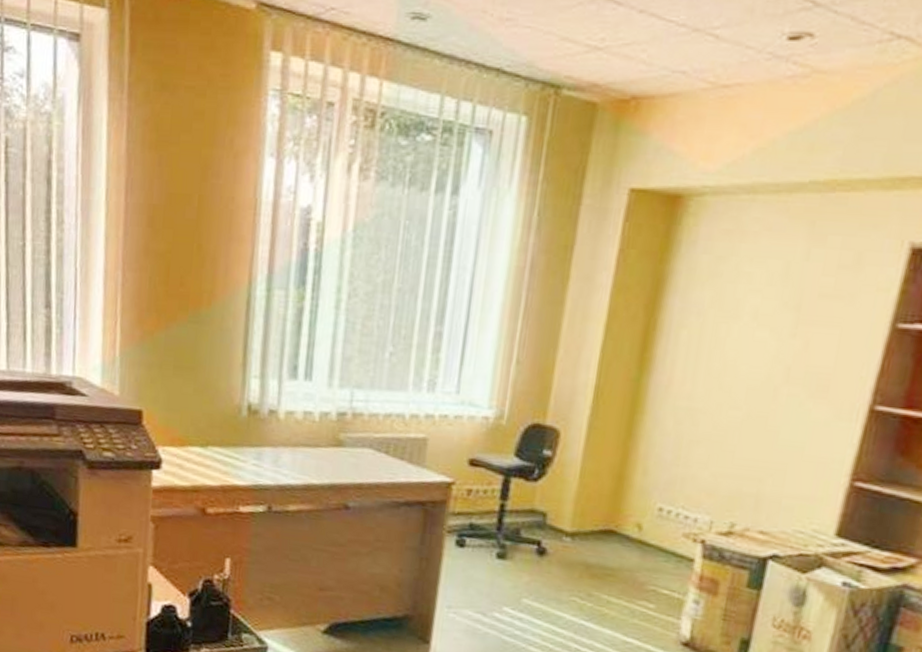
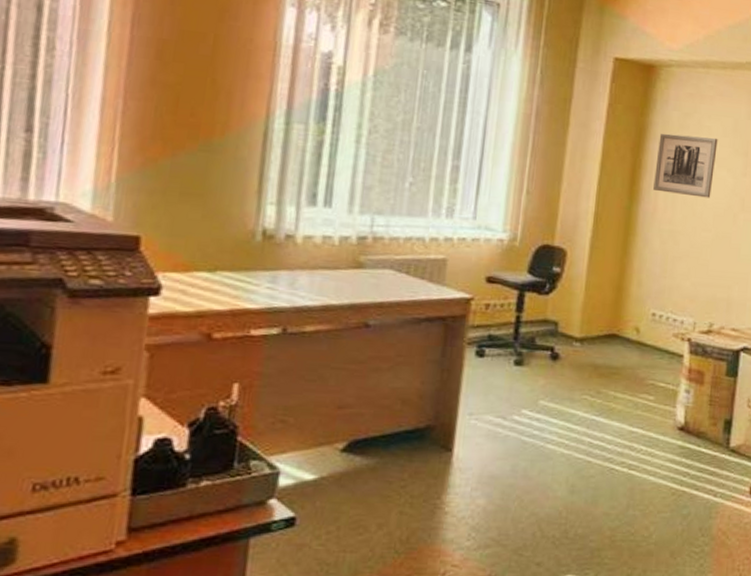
wall art: none [670,284,761,367] -> present [653,133,718,198]

